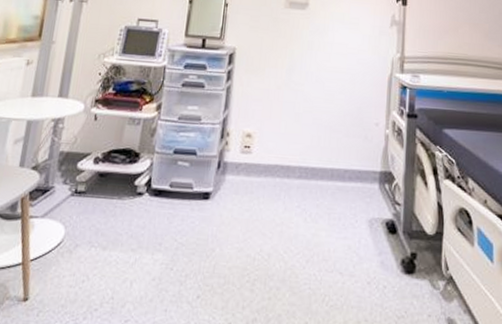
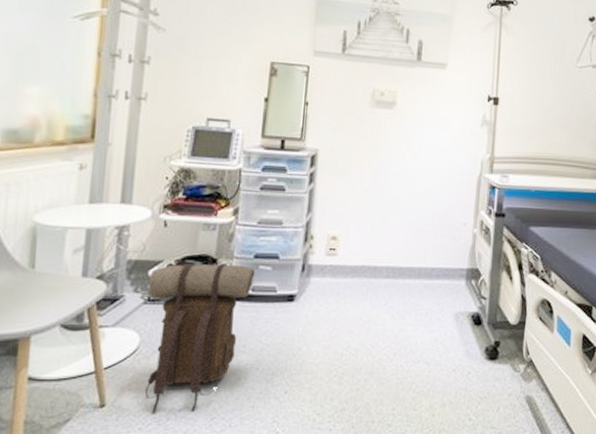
backpack: none [64,156,174,312] -> present [144,263,256,414]

